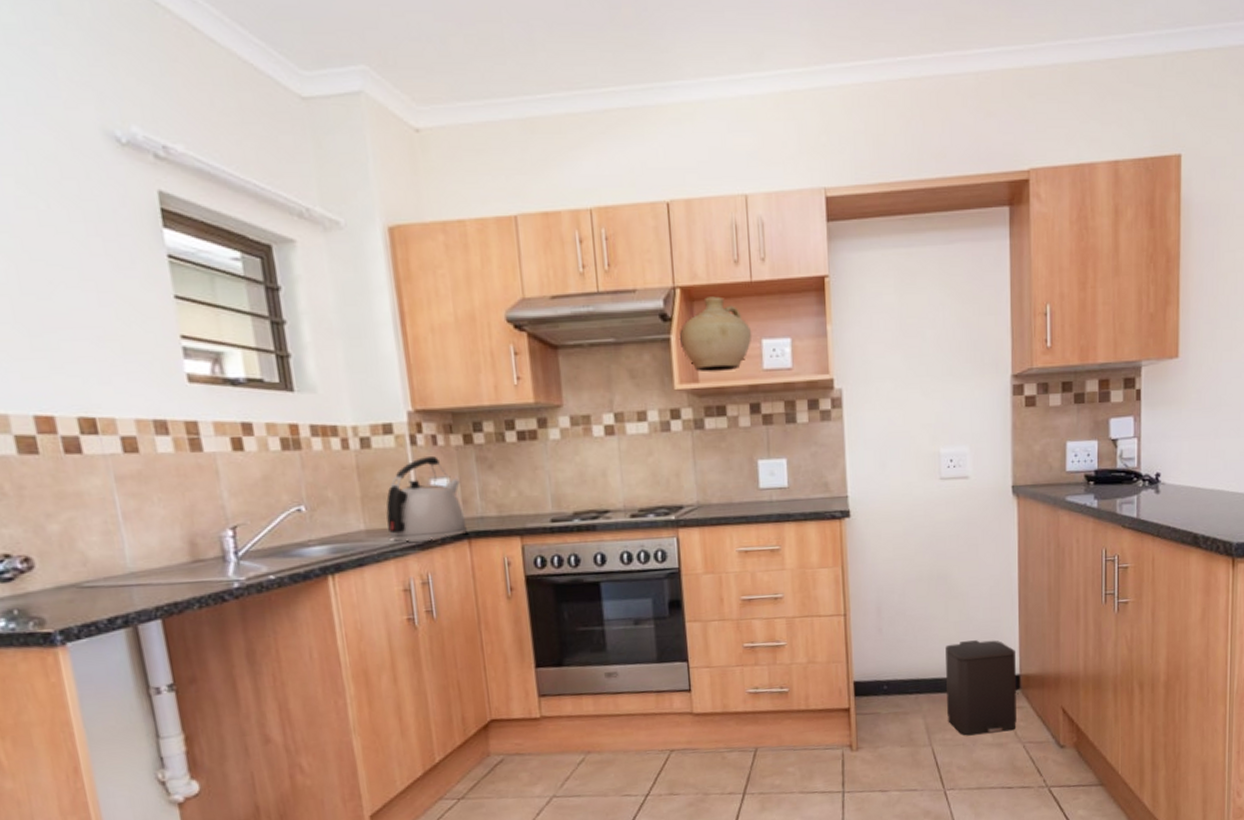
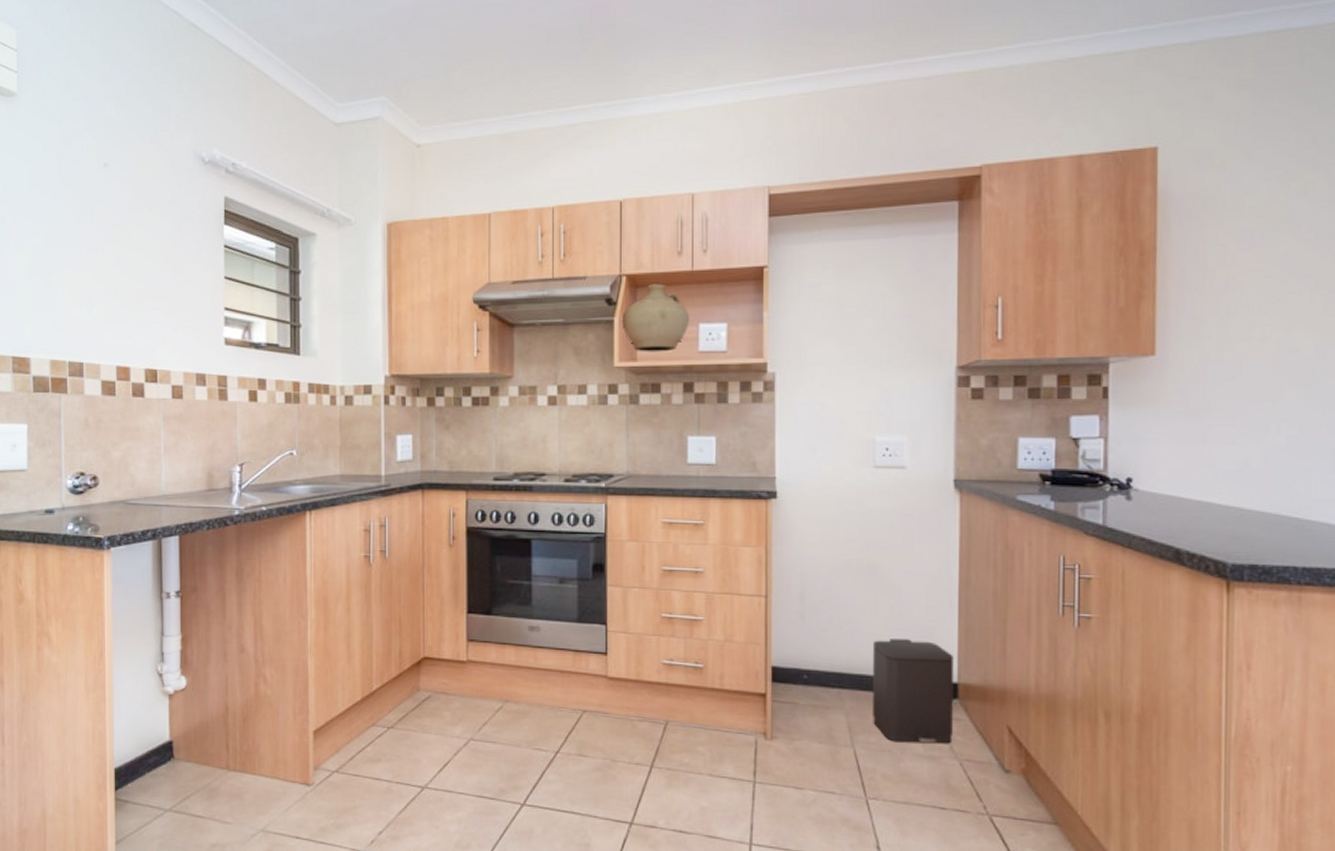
kettle: present [386,455,467,542] -> none [357,414,422,488]

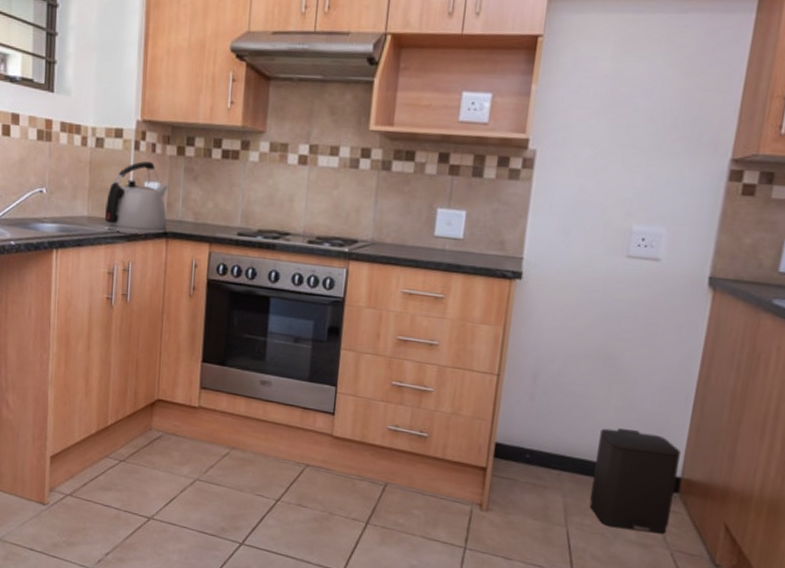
kettle: none [357,414,422,488] -> present [103,161,168,234]
ceramic jug: present [623,284,689,352] -> none [383,45,453,119]

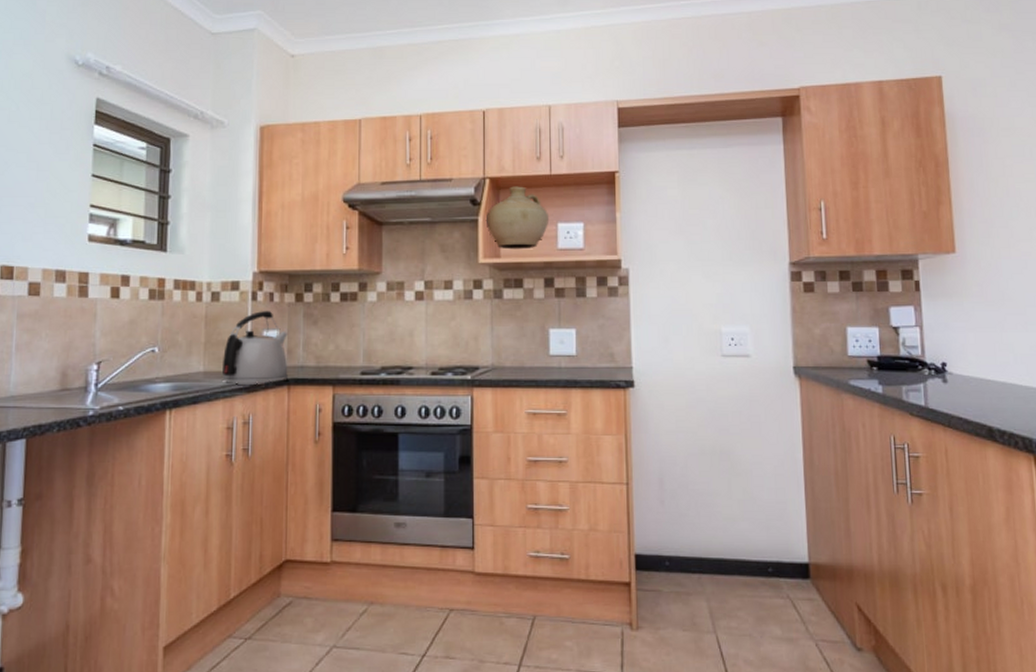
ceramic jug: none [383,45,453,119] -> present [487,186,548,250]
pedal bin: present [589,428,681,534] -> none [729,521,808,626]

